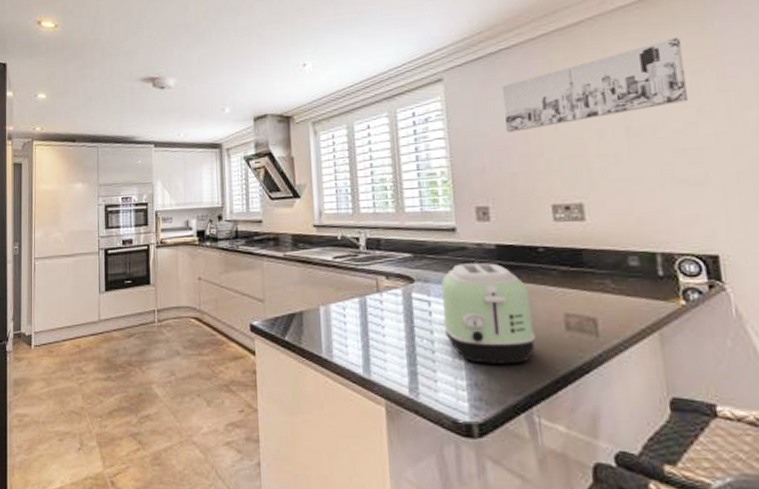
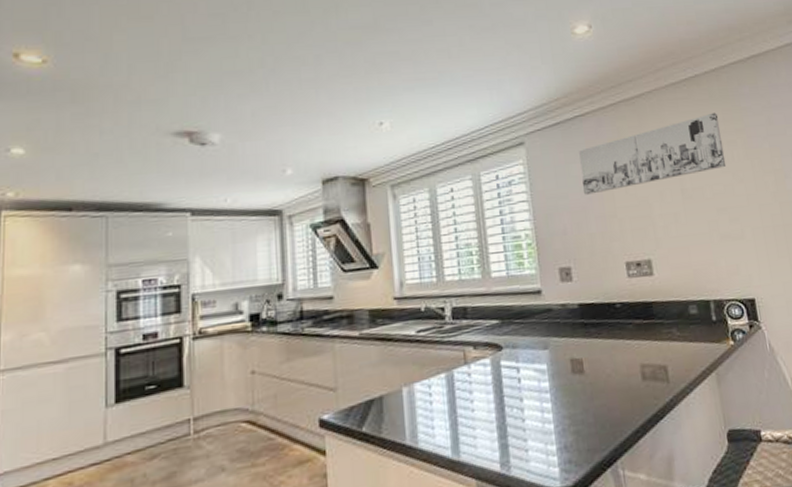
toaster: present [441,263,536,364] -> none [529,322,617,427]

